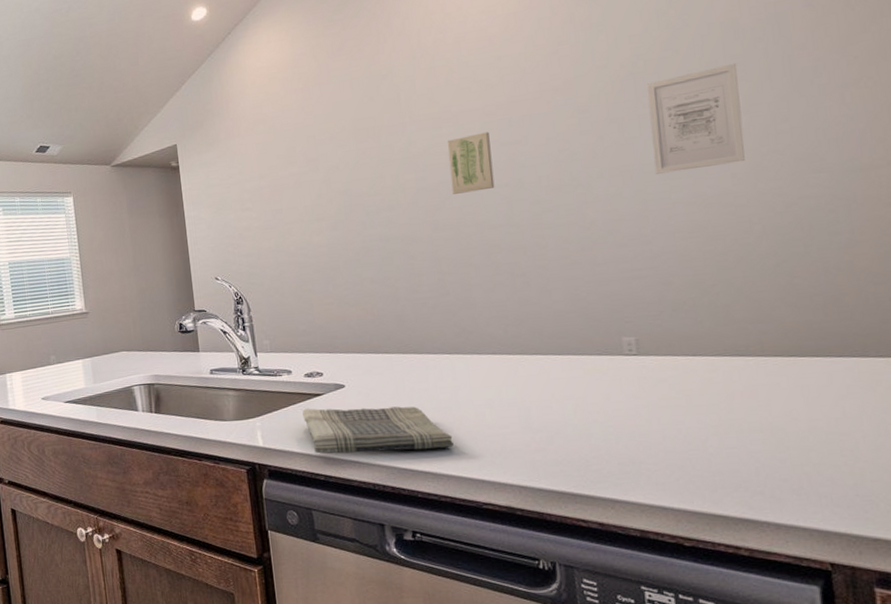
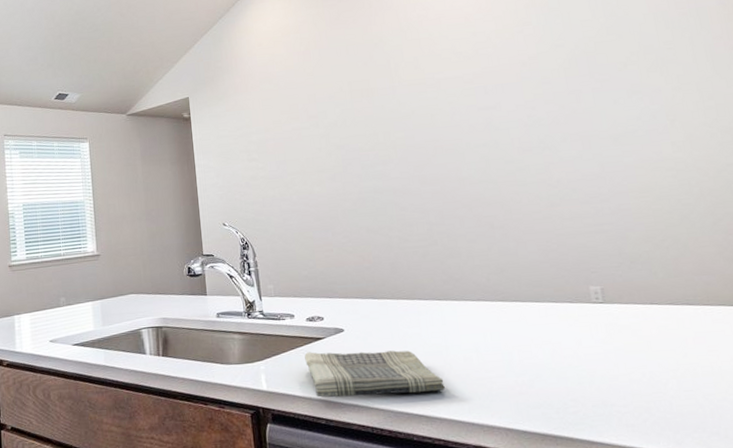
wall art: present [447,132,495,194] -> none [432,97,474,152]
wall art: present [647,63,745,174] -> none [598,48,681,140]

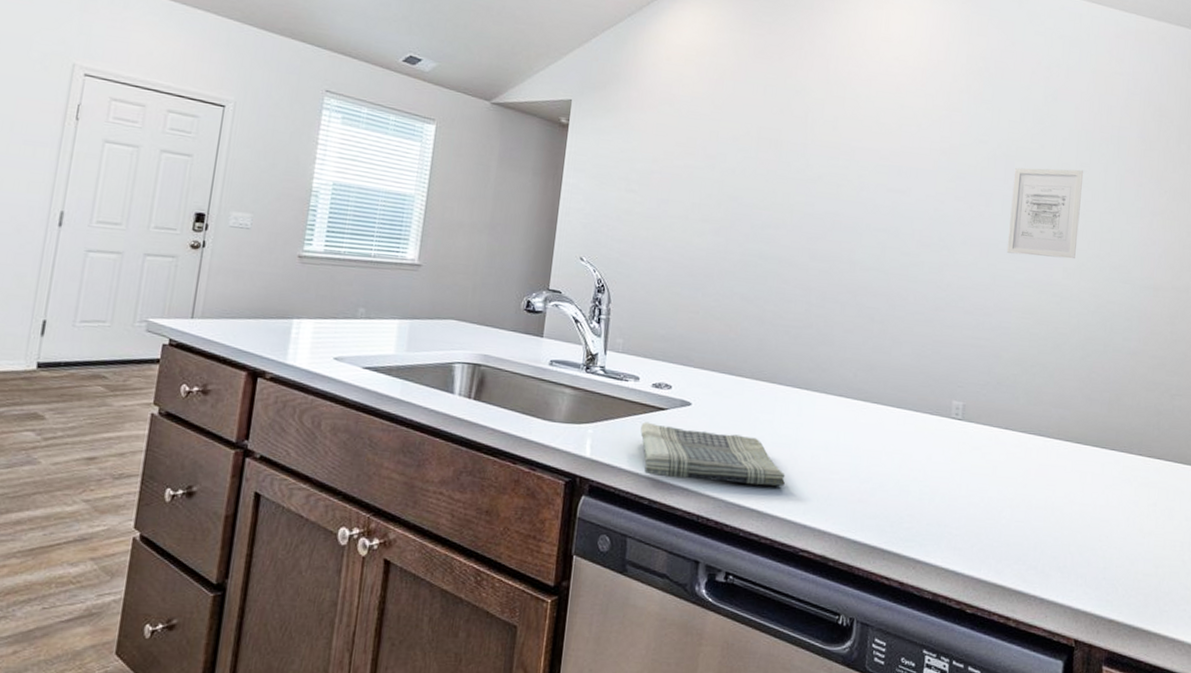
wall art: none [598,48,681,140] -> present [1006,167,1084,259]

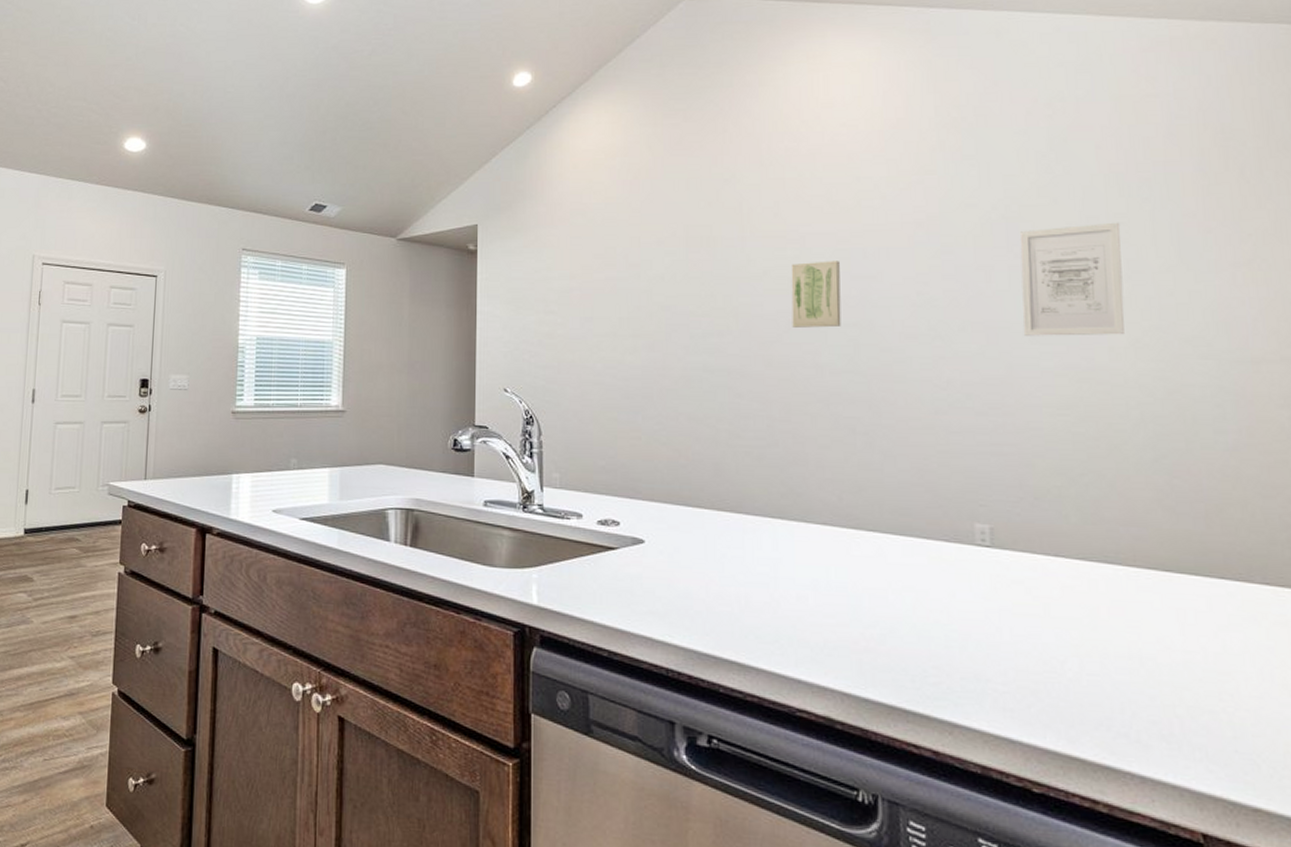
dish towel: present [640,422,786,487] -> none [590,563,767,634]
wall art: none [835,172,879,231] -> present [791,261,841,328]

